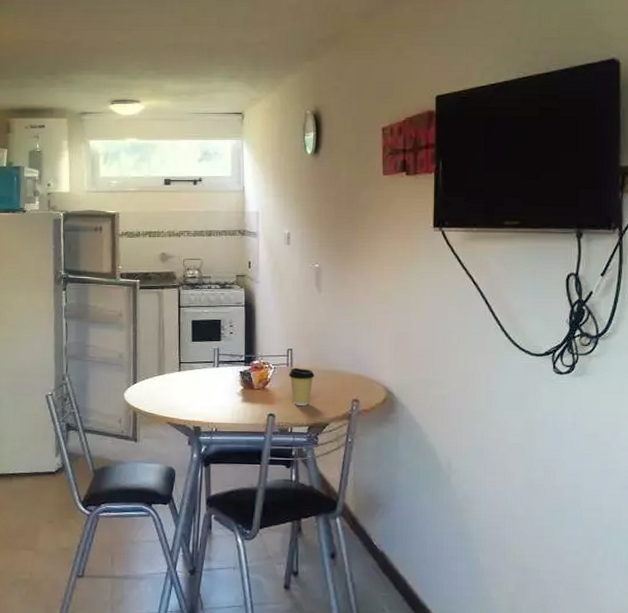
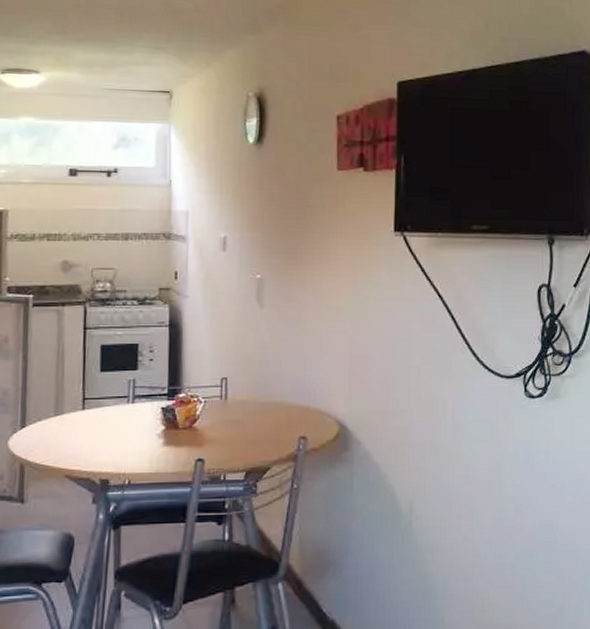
coffee cup: present [289,367,315,406] -> none [222,400,254,447]

